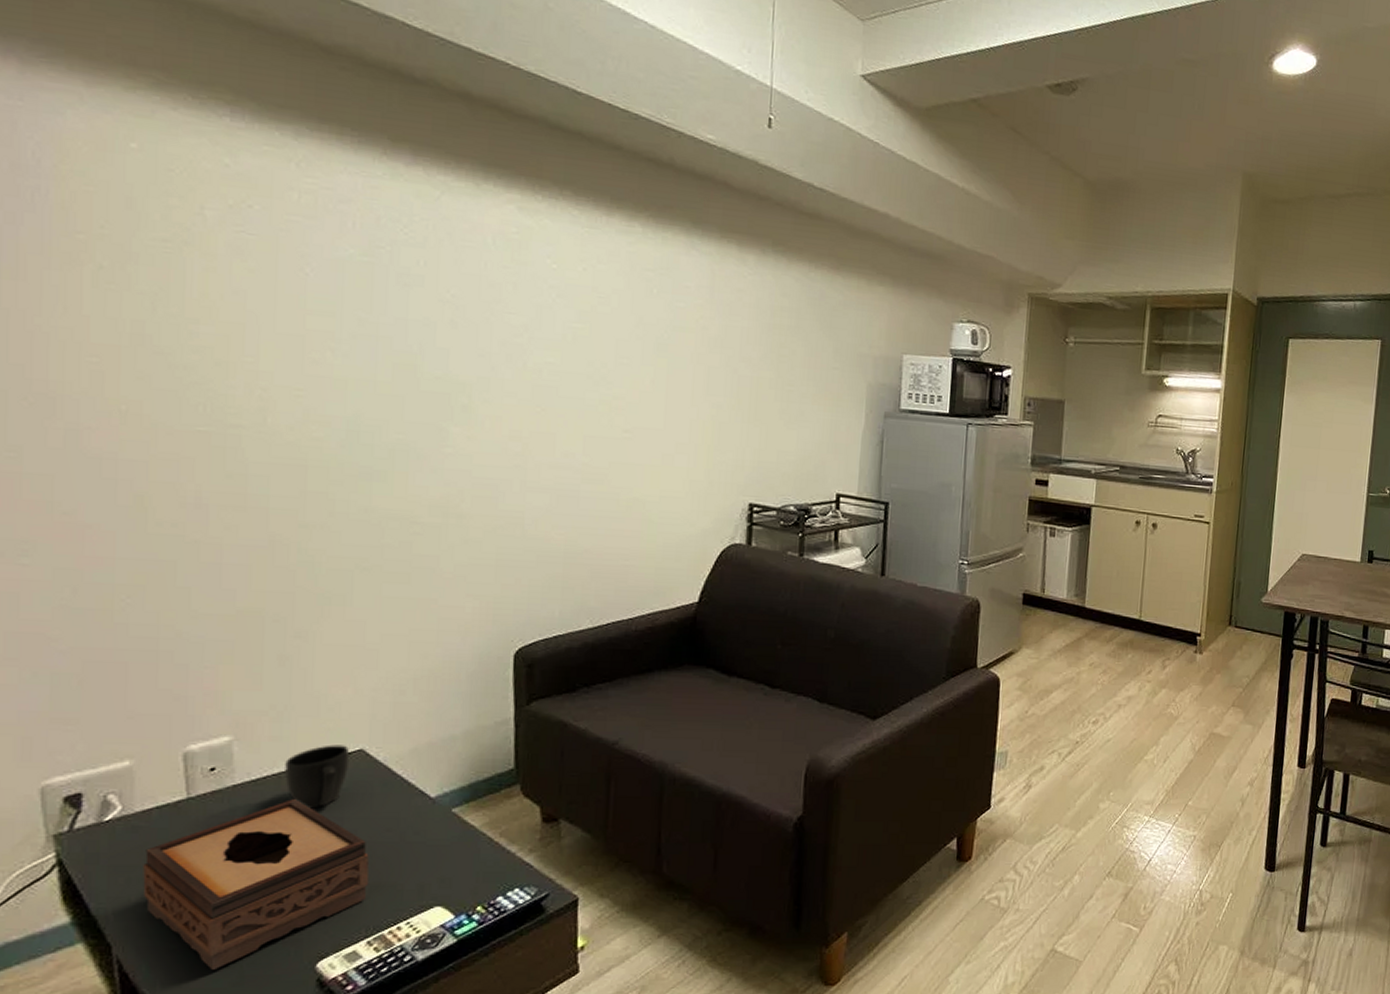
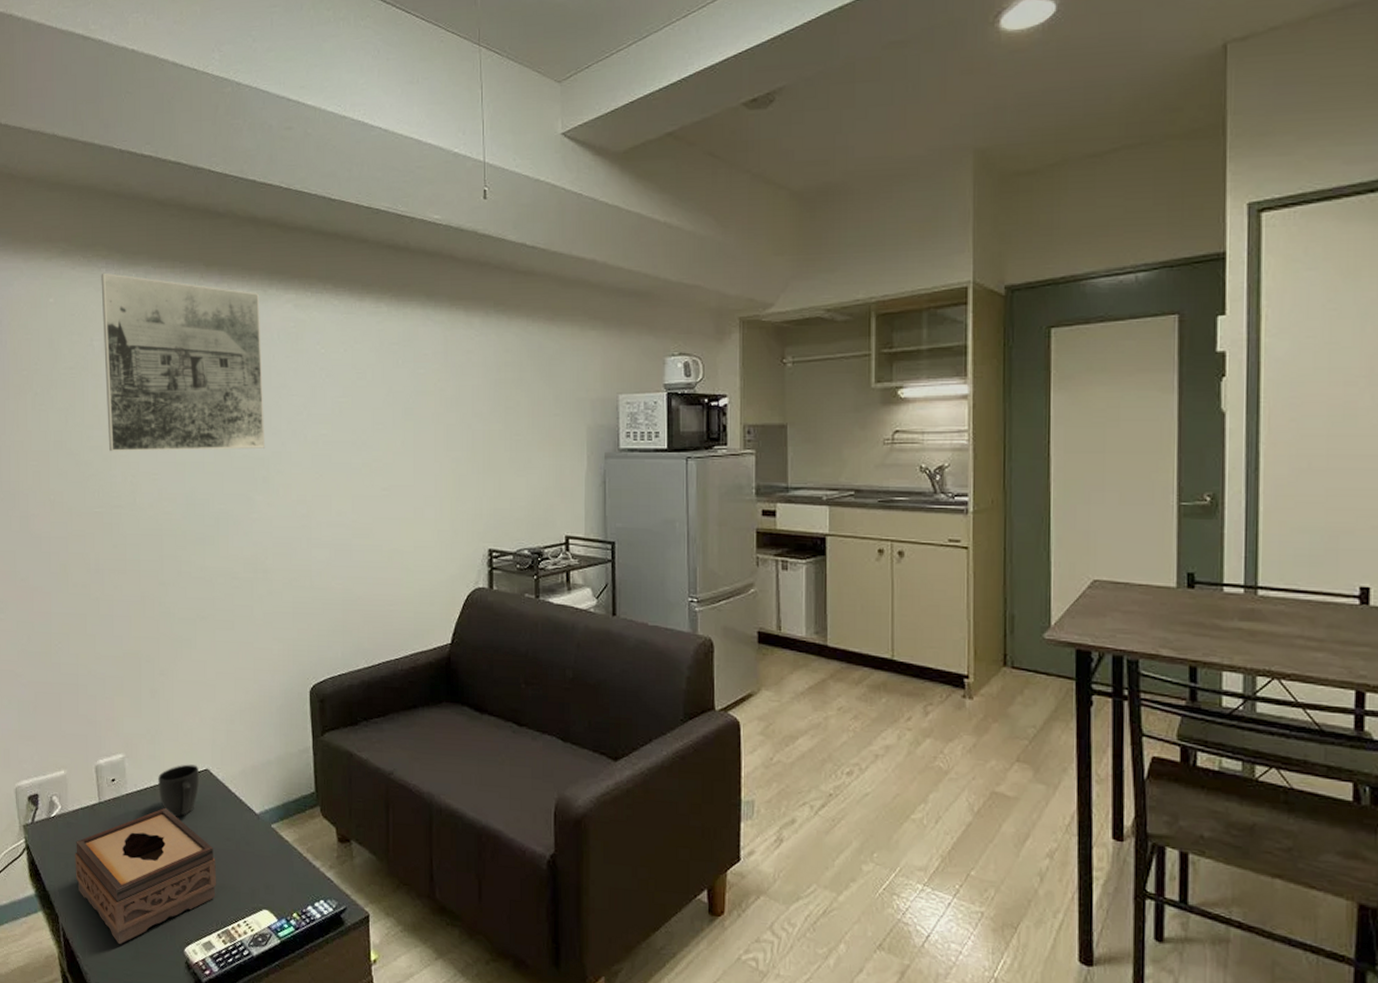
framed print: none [221,122,470,372] -> present [101,272,264,452]

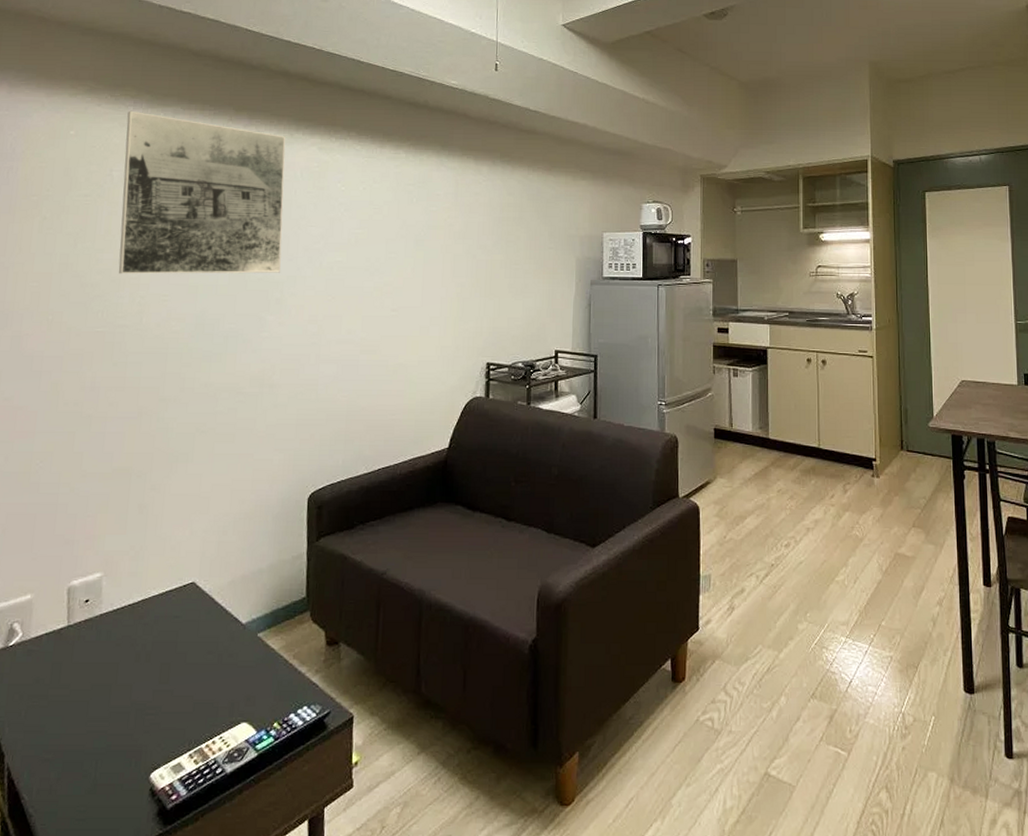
tissue box: present [75,807,217,945] -> none [30,625,194,779]
mug: present [158,764,200,817] -> none [137,578,185,634]

